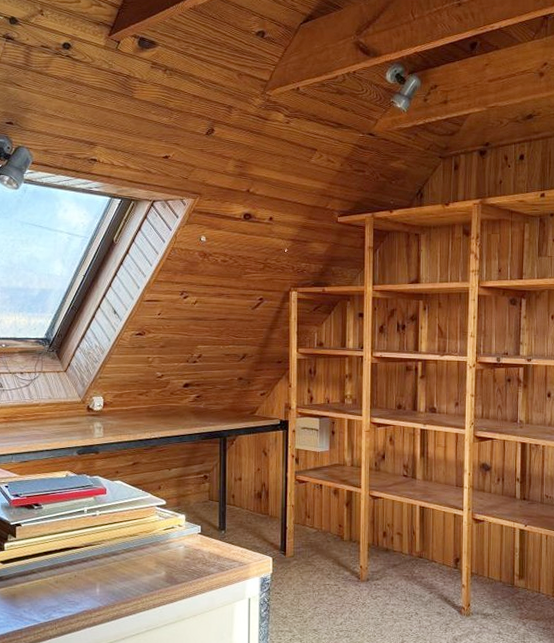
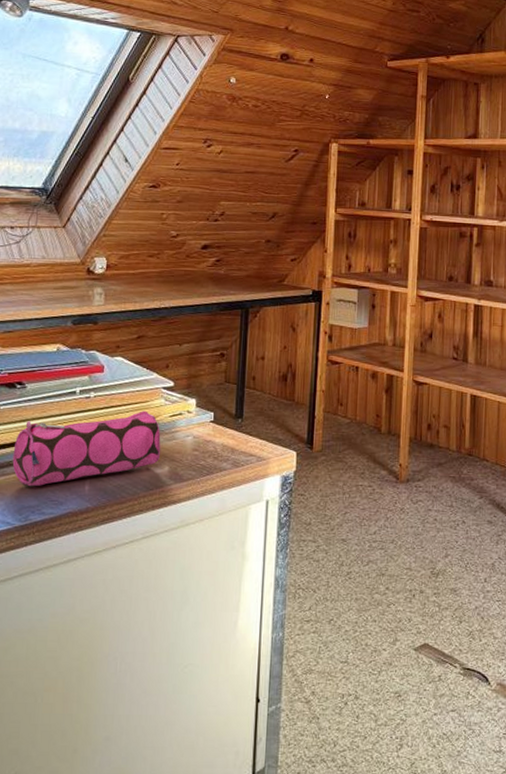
pencil case: none [35,525,158,590] -> present [12,411,161,486]

